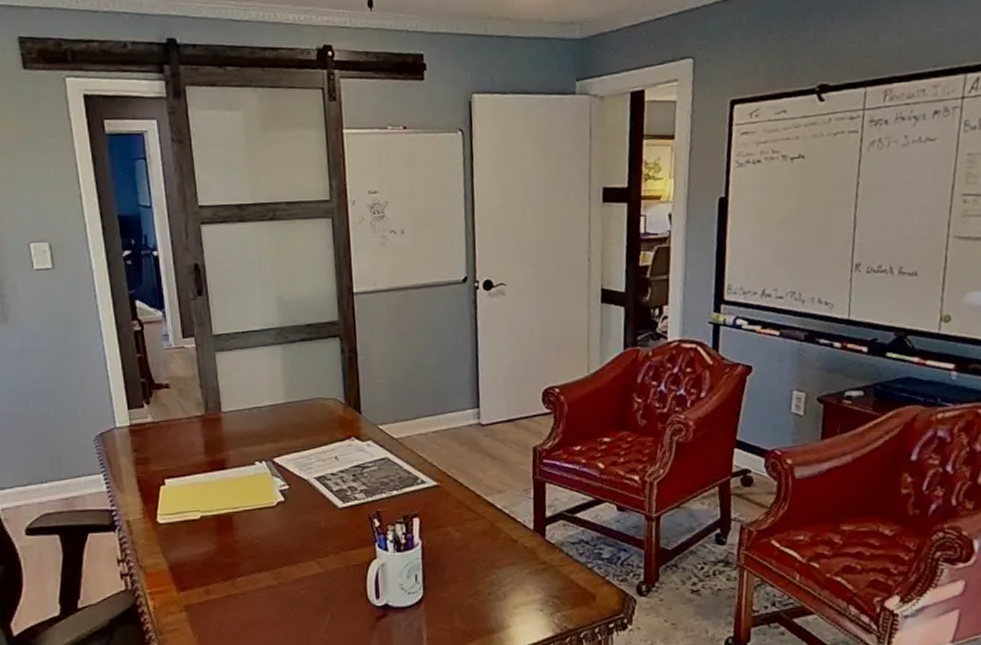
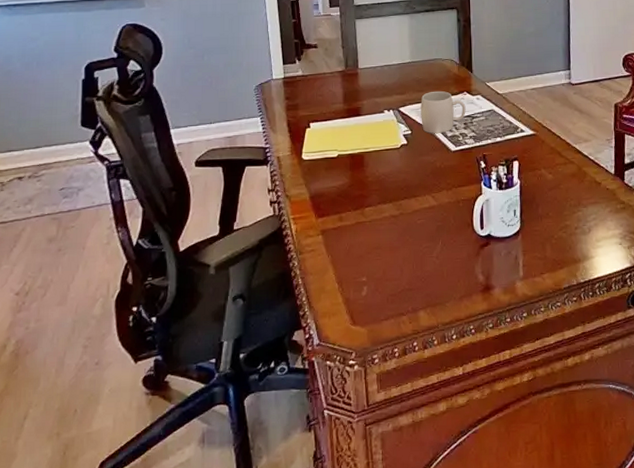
mug: none [299,436,355,489] -> present [420,90,466,134]

